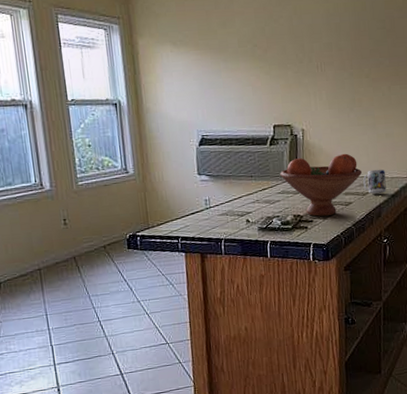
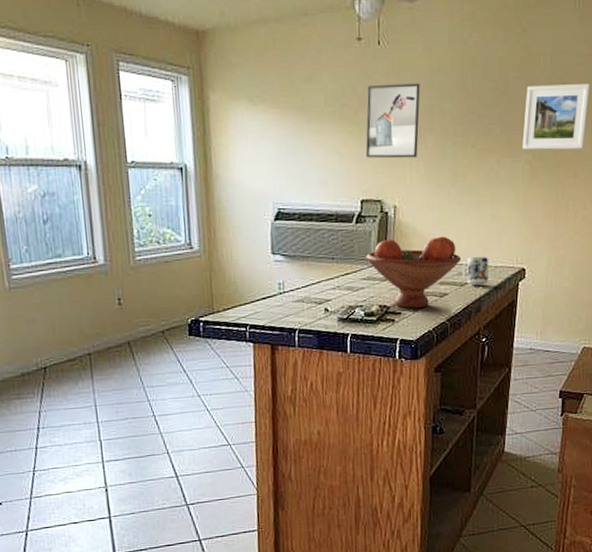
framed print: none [273,25,320,89] -> present [365,83,420,159]

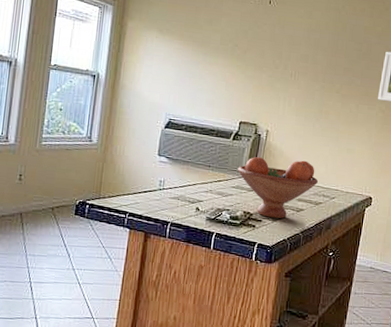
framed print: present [365,83,420,159] -> none [248,33,299,94]
mug: present [462,256,489,285] -> none [318,181,341,206]

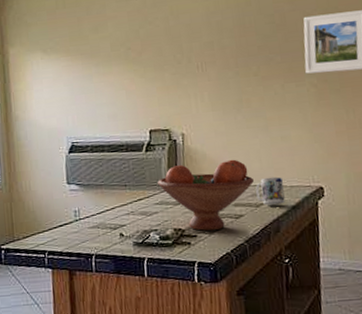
mug: none [318,181,341,206] -> present [255,176,285,205]

